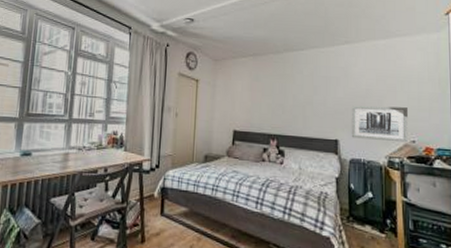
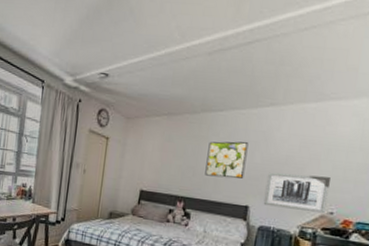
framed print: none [294,77,330,114] -> present [205,141,249,179]

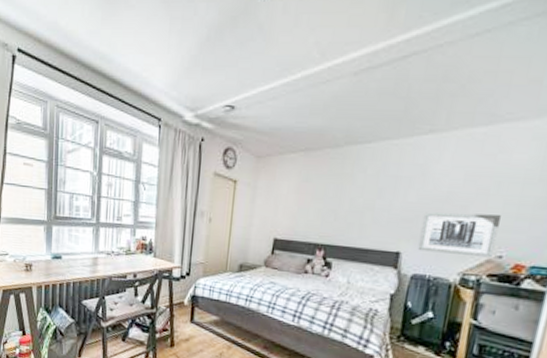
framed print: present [205,141,249,179] -> none [348,177,402,222]

